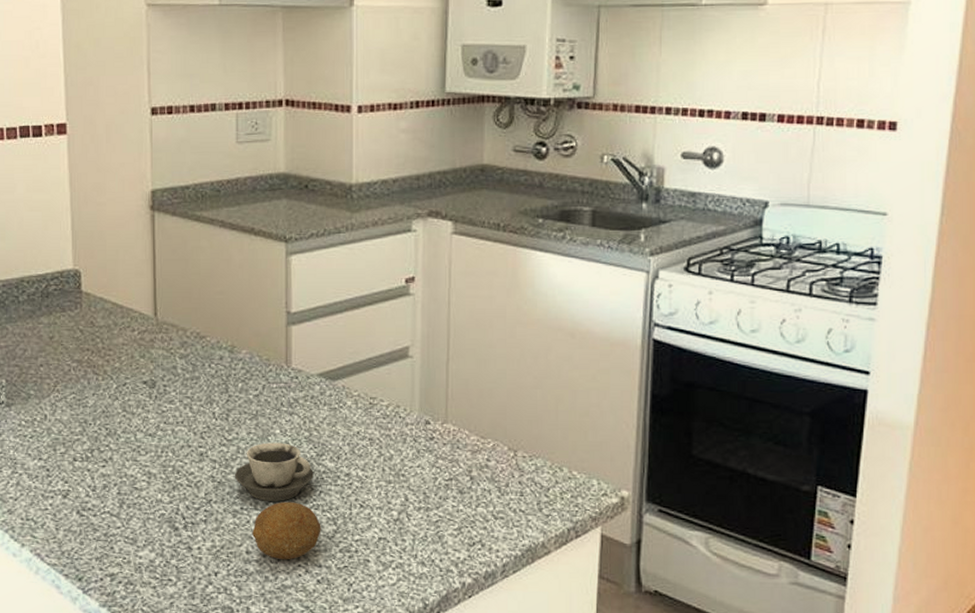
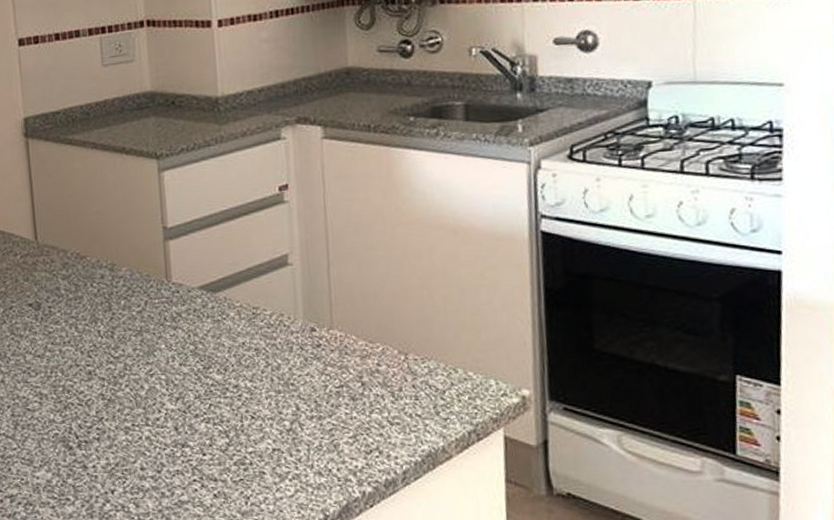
cup: present [234,442,314,502] -> none [123,357,202,418]
fruit: present [252,501,321,559] -> none [145,416,214,474]

